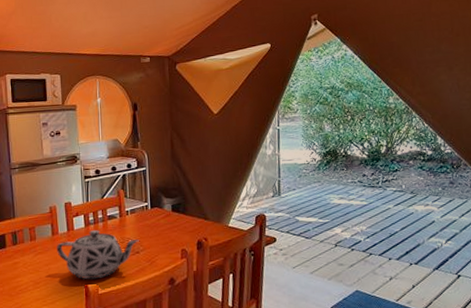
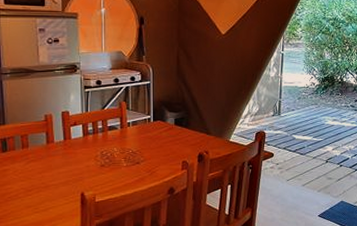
teapot: present [56,230,139,280] -> none [50,140,140,188]

